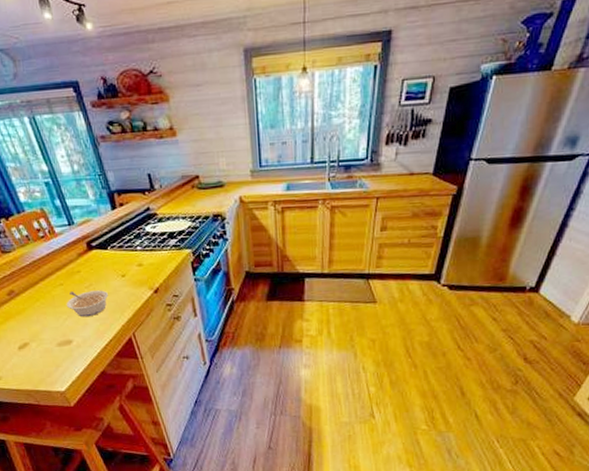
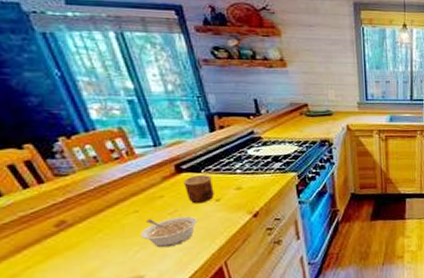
cup: none [94,251,120,279] -> present [184,175,214,204]

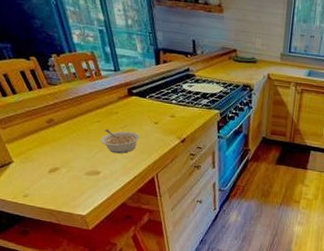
cup: present [184,175,214,204] -> none [133,99,154,124]

